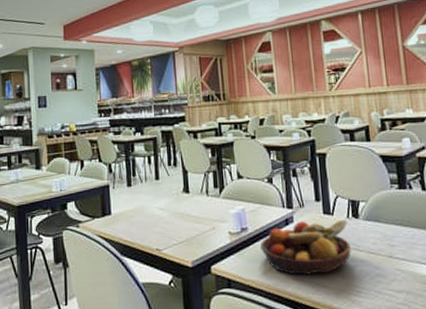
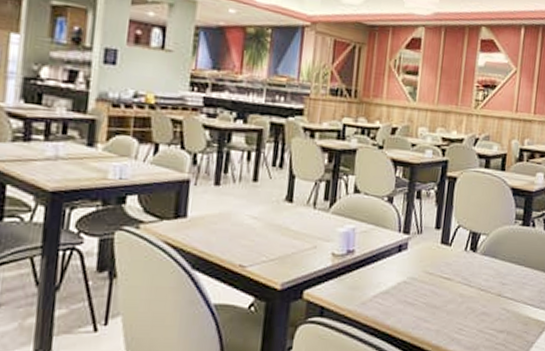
fruit bowl: present [260,219,351,275] -> none [365,249,464,308]

